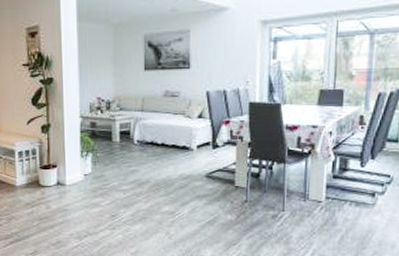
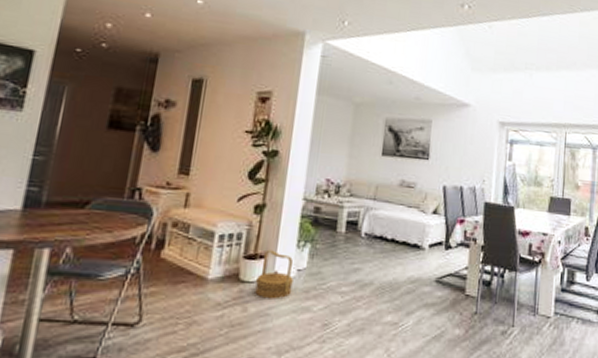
basket: none [53,160,82,198] -> present [255,249,293,299]

